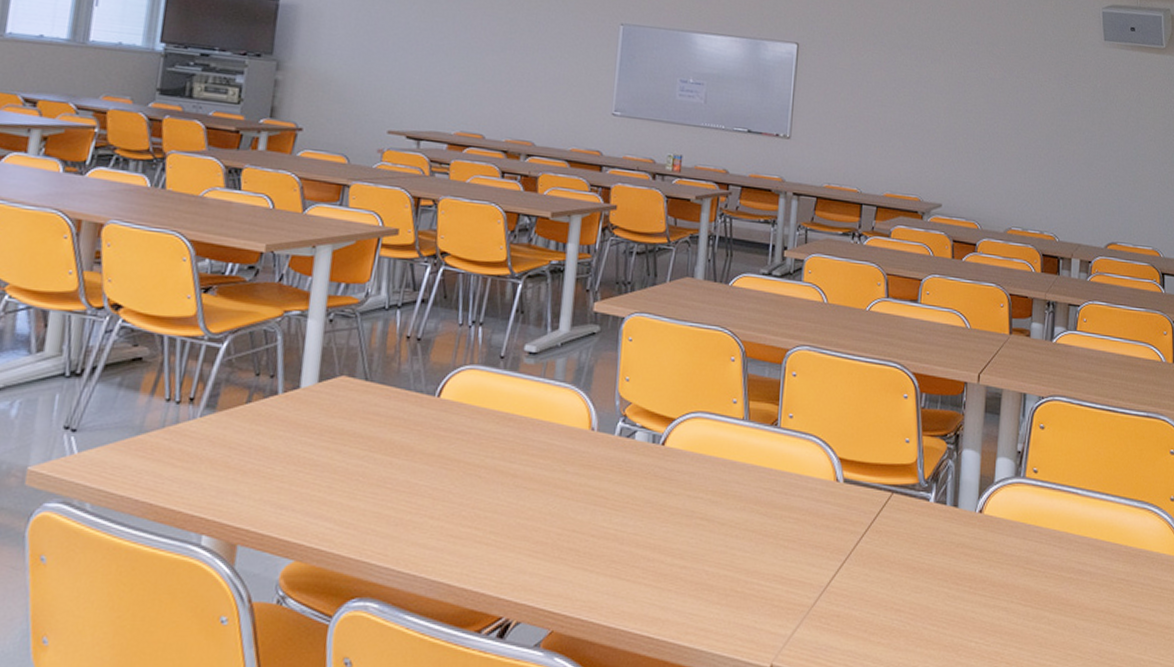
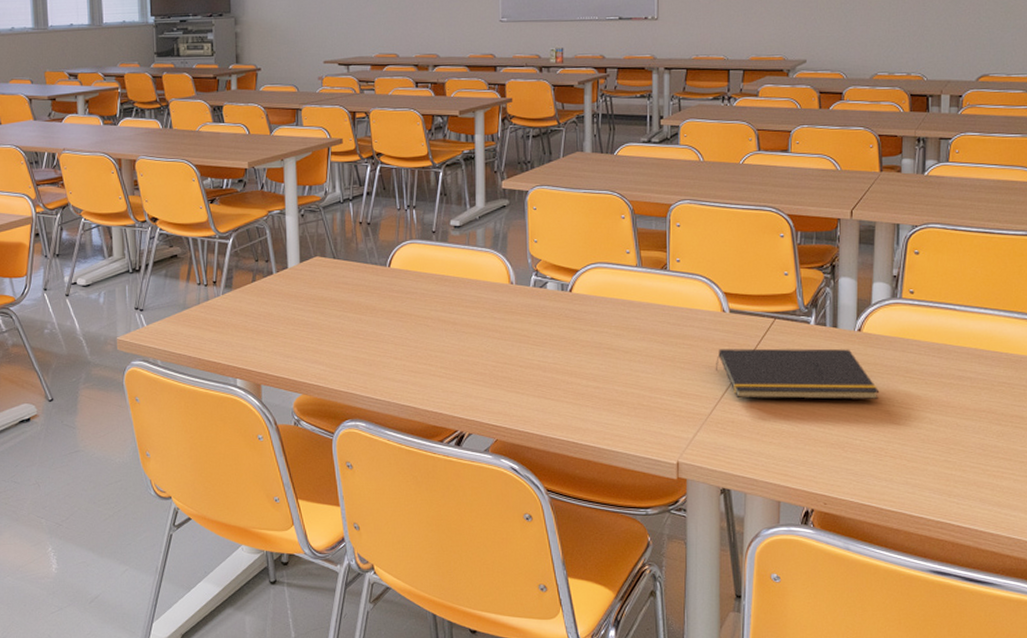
notepad: none [824,526,999,595] -> present [716,348,880,400]

